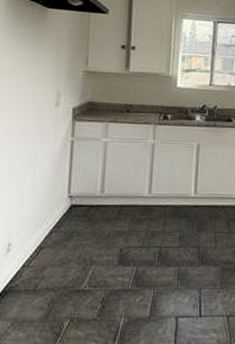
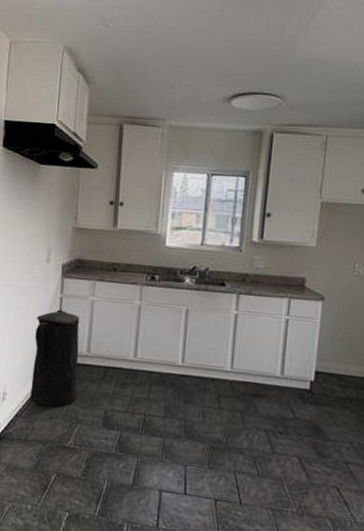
trash can: none [39,153,93,252] -> present [30,309,80,408]

